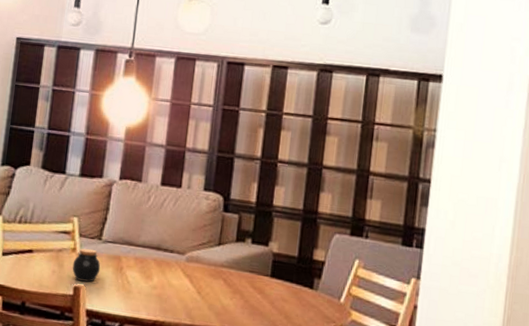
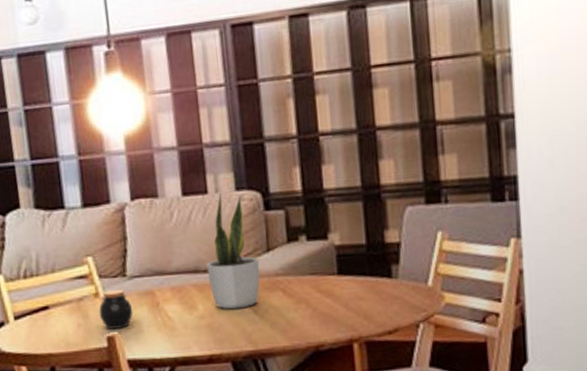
potted plant: none [166,190,211,288] -> present [206,193,260,310]

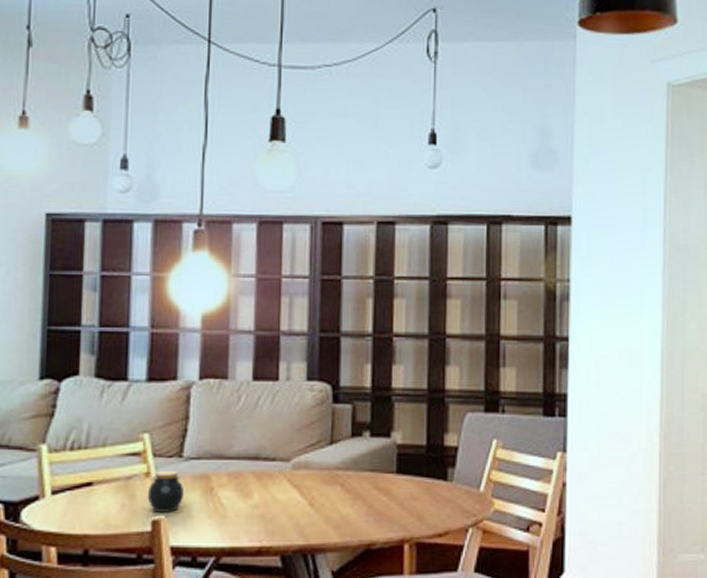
potted plant: present [206,193,260,310] -> none [267,382,322,501]

